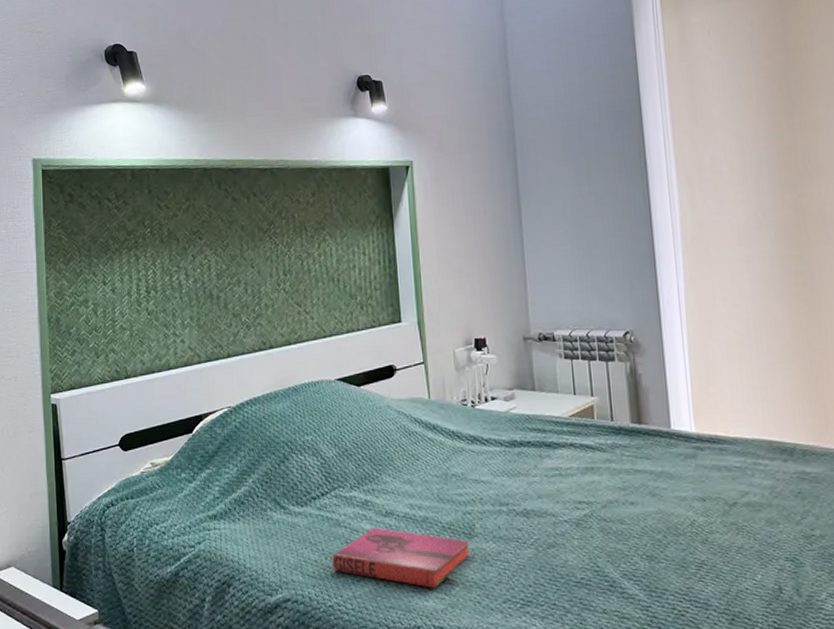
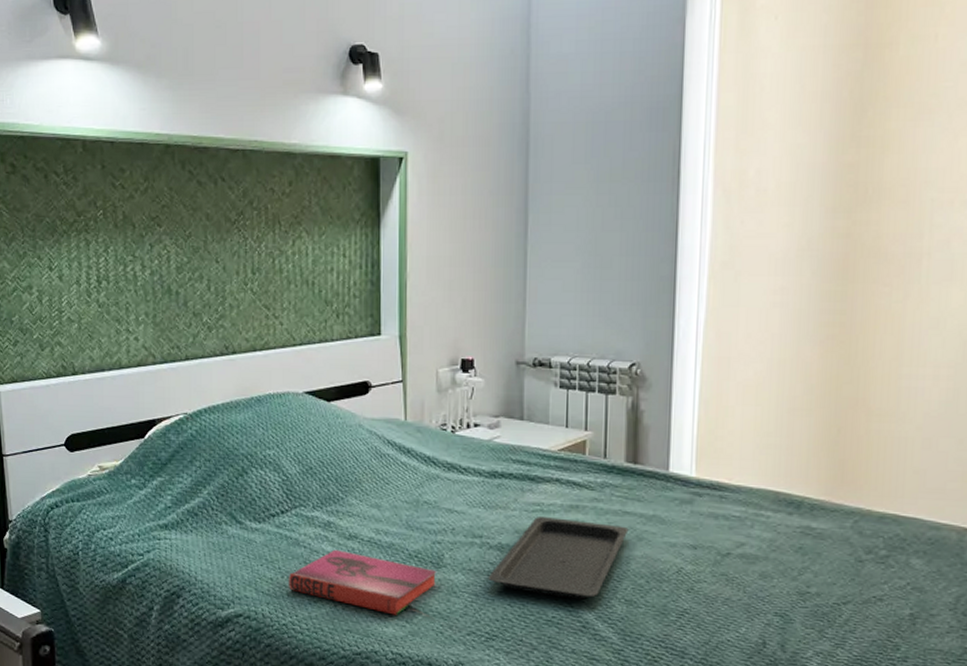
serving tray: none [517,481,642,559] -> present [488,517,629,600]

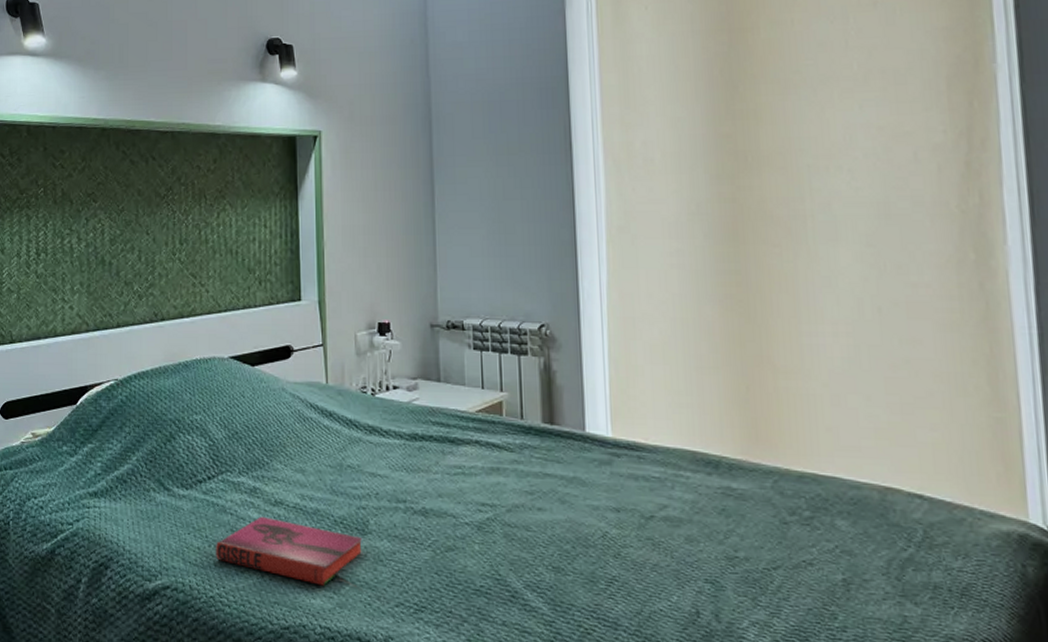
serving tray: present [488,517,629,600] -> none [413,480,551,567]

